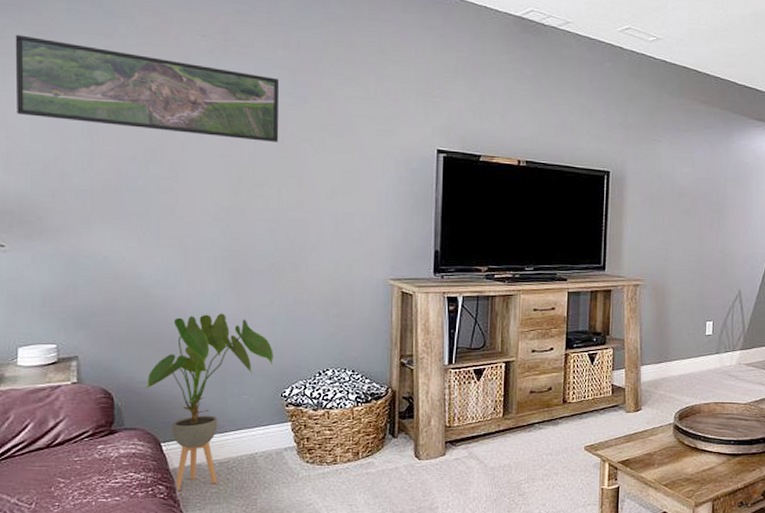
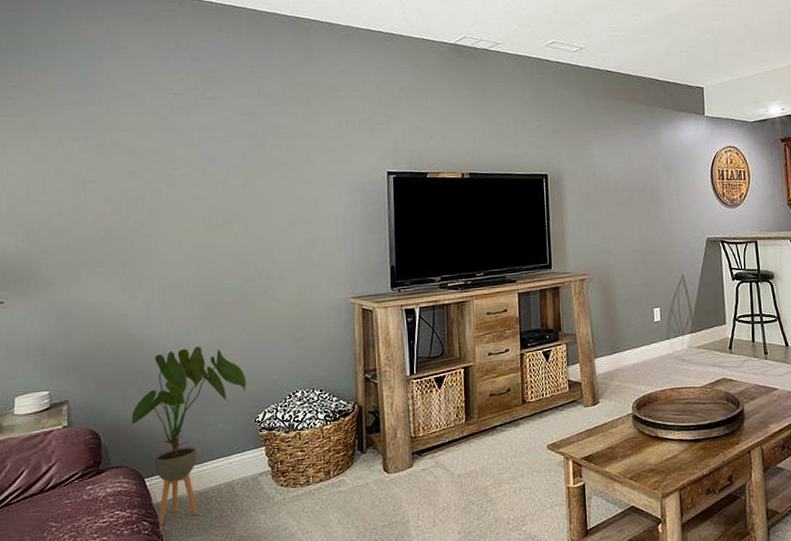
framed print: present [15,34,280,142] -> none [14,111,245,182]

